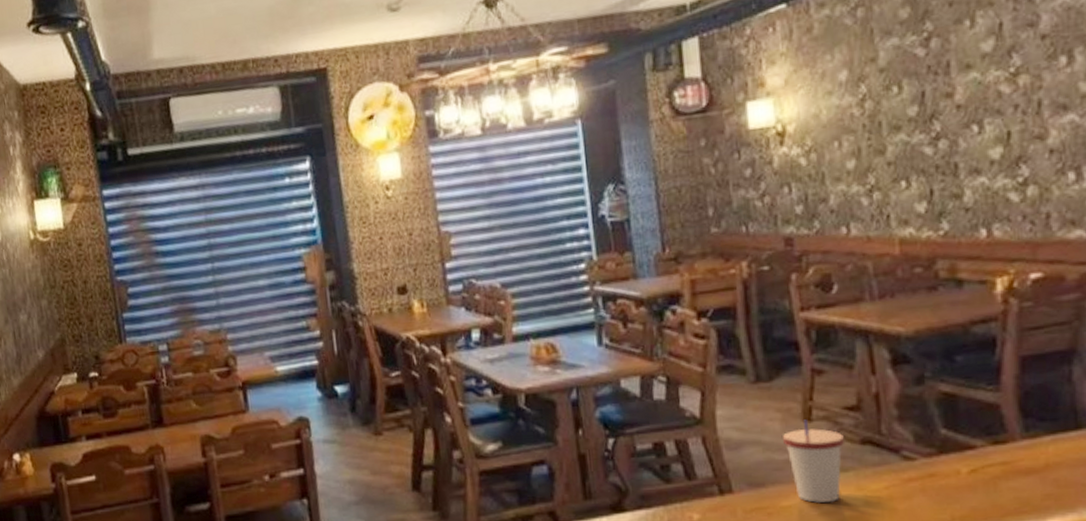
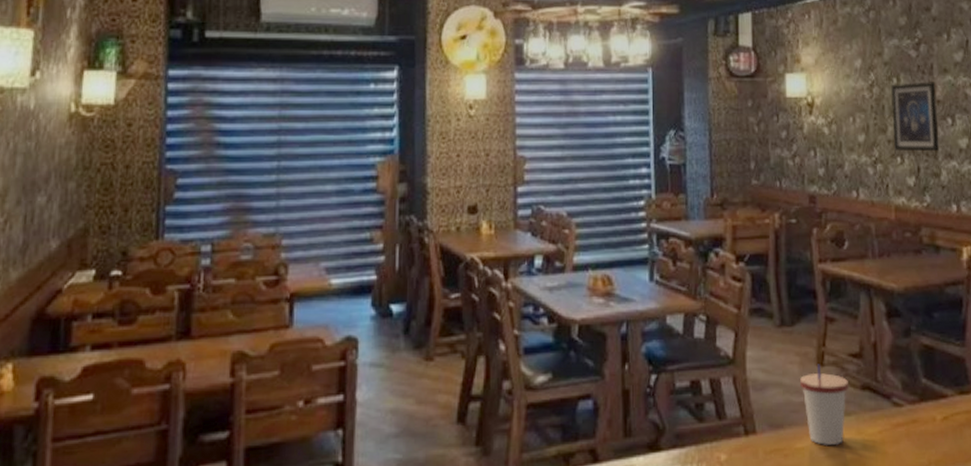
wall art: none [889,83,961,175] -> present [890,82,940,152]

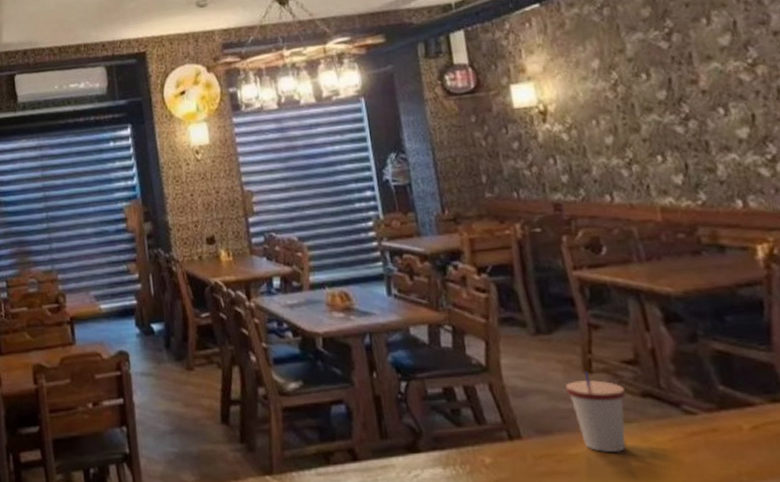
wall art: present [890,82,940,152] -> none [639,71,712,150]

